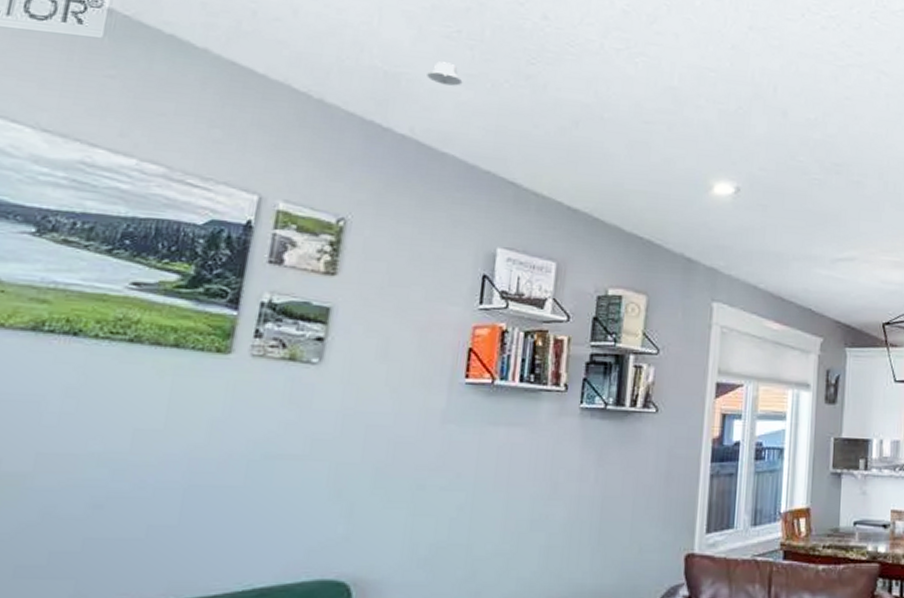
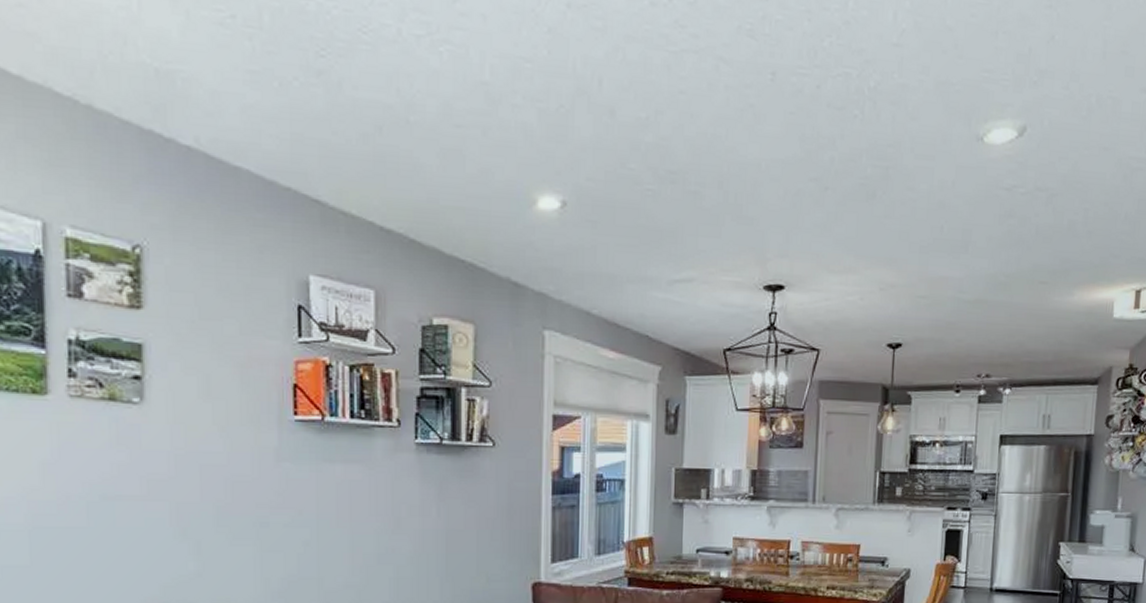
recessed light: present [427,61,463,86] -> none [204,55,246,86]

